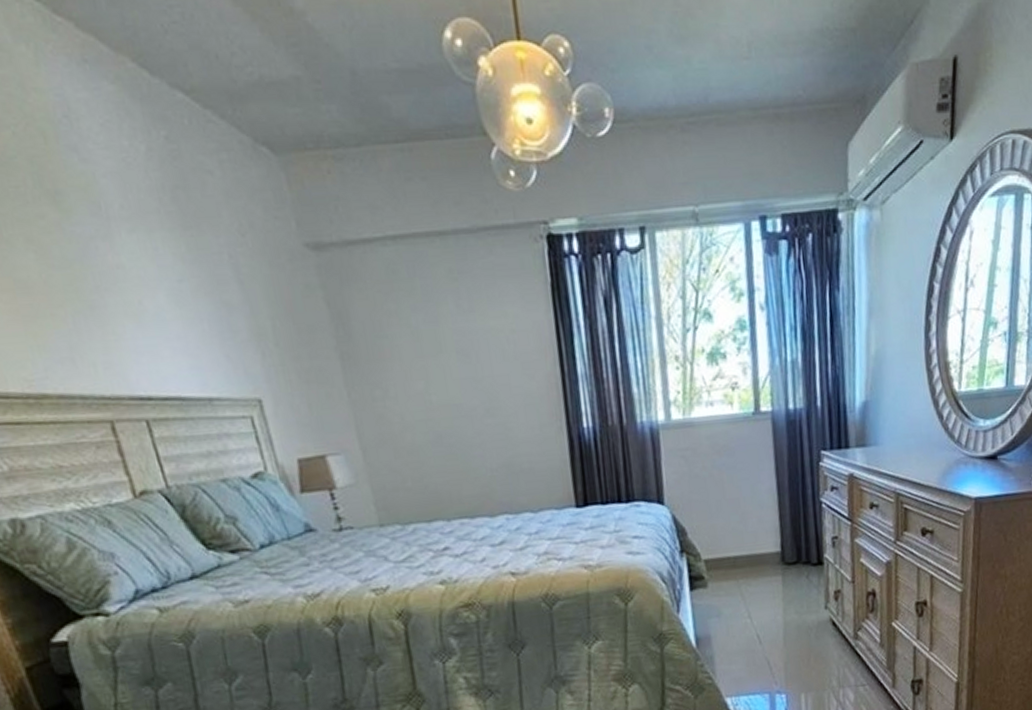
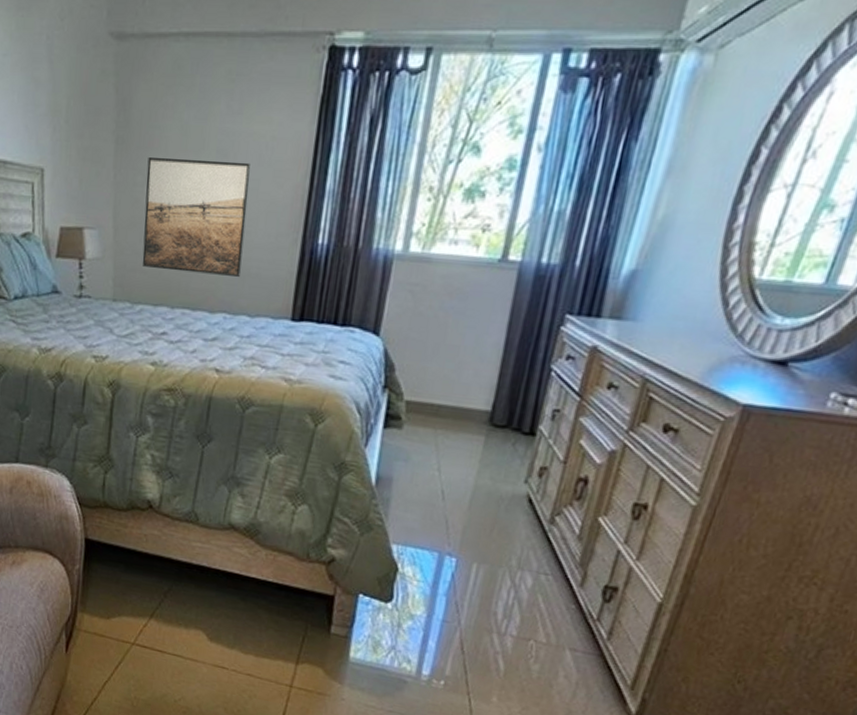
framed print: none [382,359,514,484] -> present [142,157,252,277]

